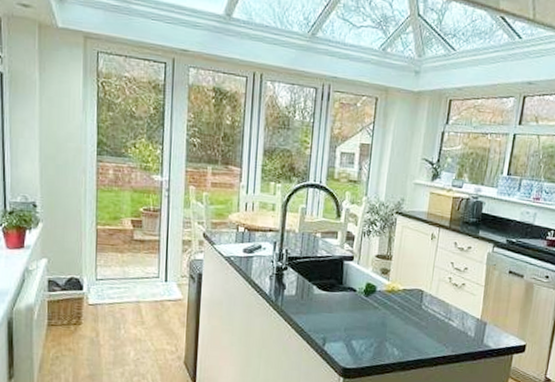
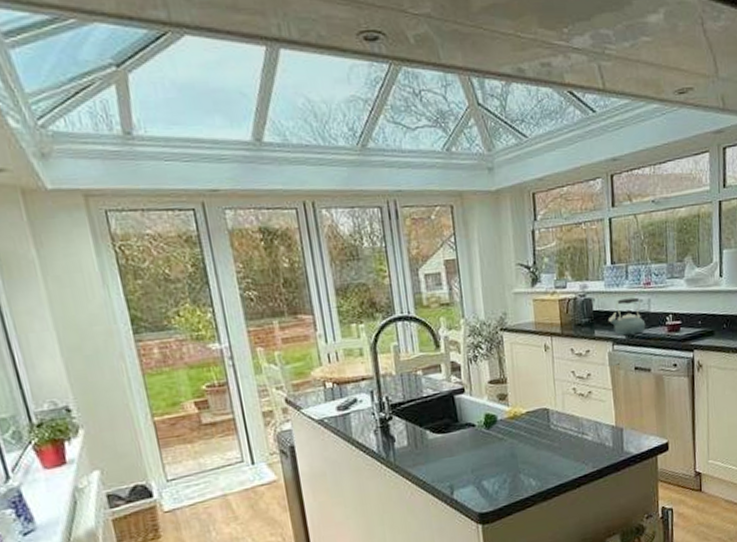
kettle: none [493,207,528,243] -> present [607,297,646,337]

